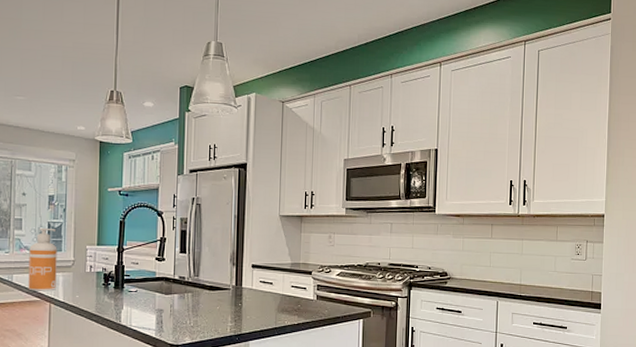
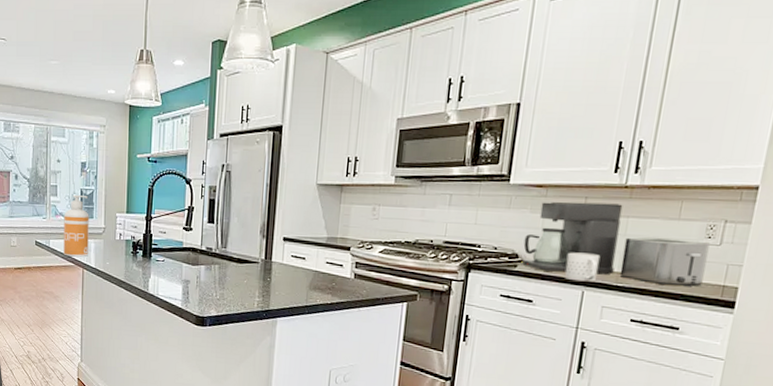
coffee maker: none [450,228,518,287] -> present [522,201,623,274]
mug: none [482,269,507,293] -> present [564,252,601,282]
toaster: none [521,256,579,294] -> present [619,237,710,286]

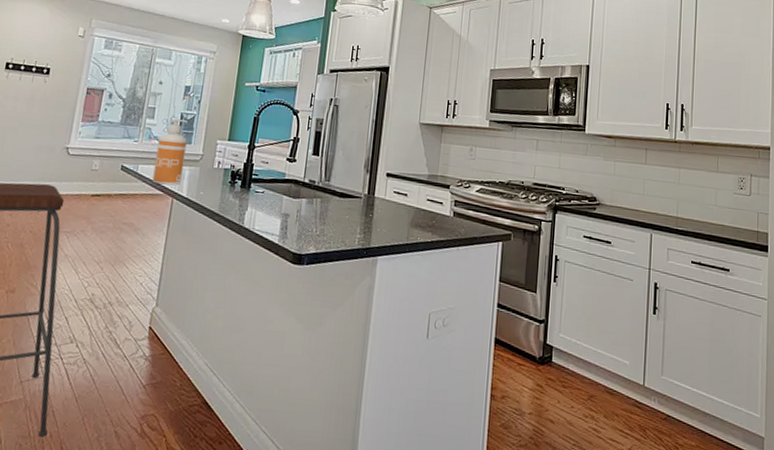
coffee maker: present [522,201,623,274] -> none [600,151,675,218]
mug: present [564,252,601,282] -> none [635,197,662,226]
toaster: present [619,237,710,286] -> none [678,185,742,232]

